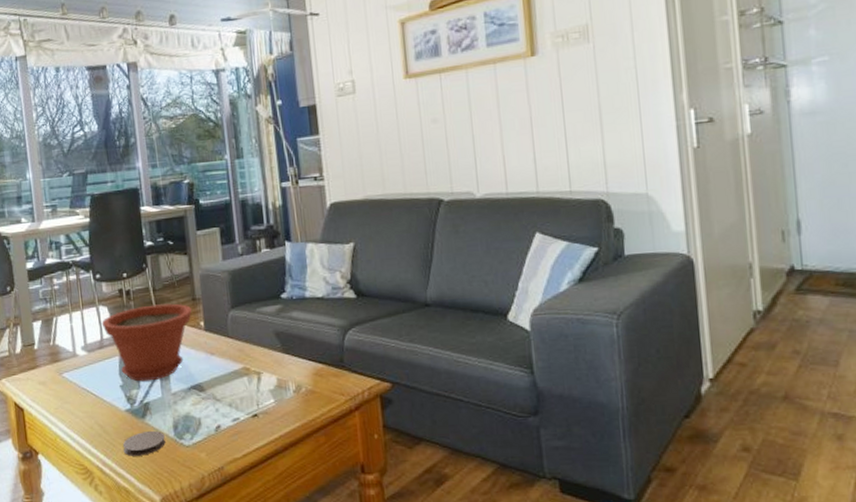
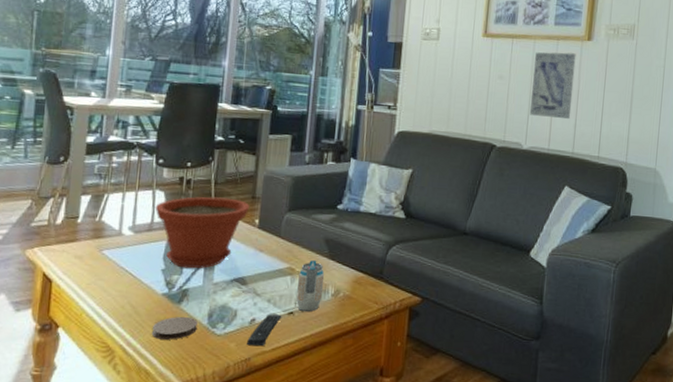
remote control: none [217,417,247,454] -> present [247,313,282,347]
beverage can: none [255,357,284,412] -> present [296,260,325,312]
wall art: none [470,75,527,158] -> present [529,52,576,120]

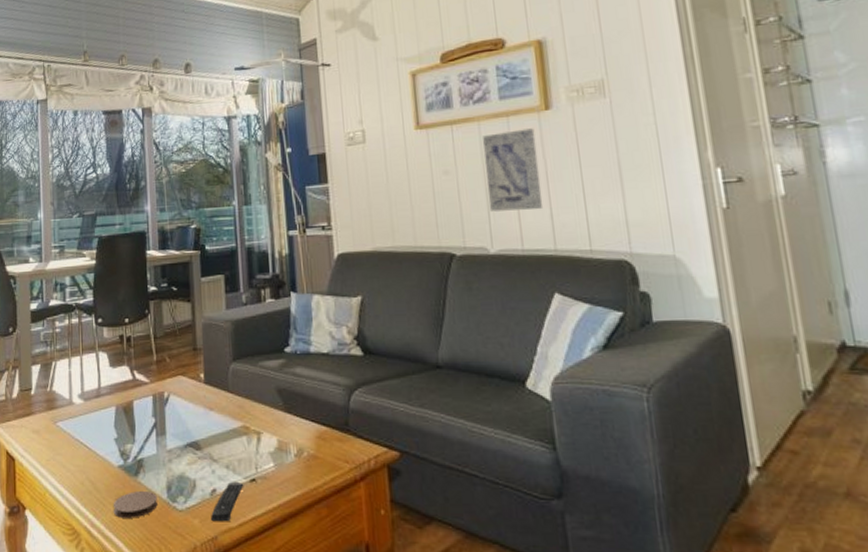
plant pot: present [155,196,249,269] -> none [100,352,192,436]
beverage can: present [296,260,325,312] -> none [255,416,284,477]

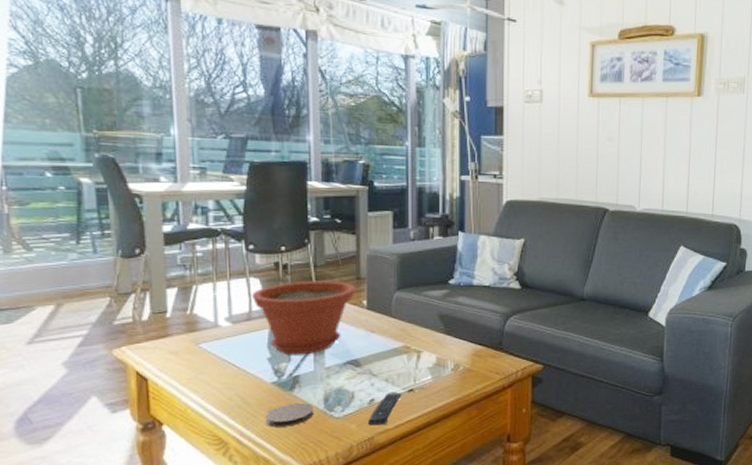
plant pot: none [100,352,192,436] -> present [251,280,355,355]
wall art: present [483,128,544,212] -> none [641,110,686,179]

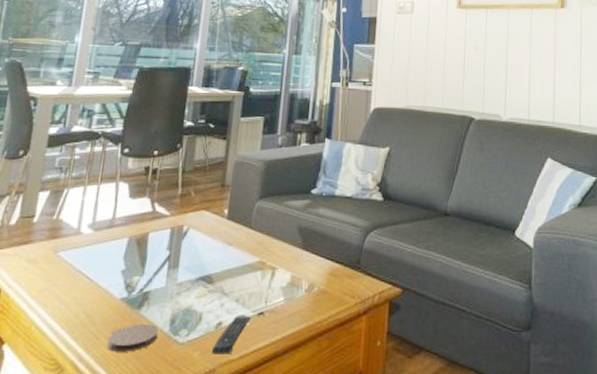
plant pot: present [251,280,355,355] -> none [117,187,218,268]

